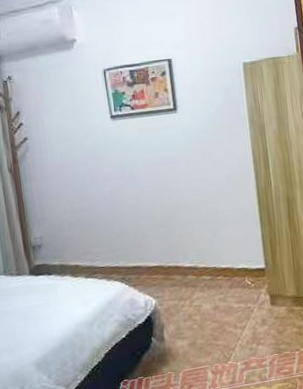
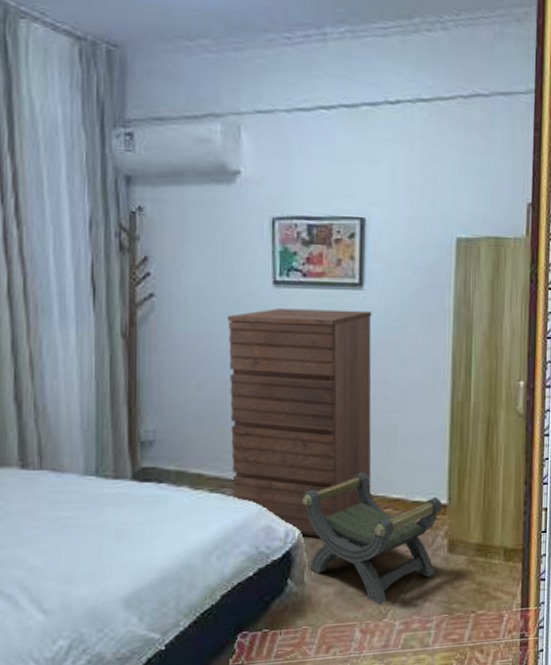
dresser: none [81,128,205,304] -> present [228,308,372,537]
stool: none [154,250,263,351] -> present [303,472,443,605]

